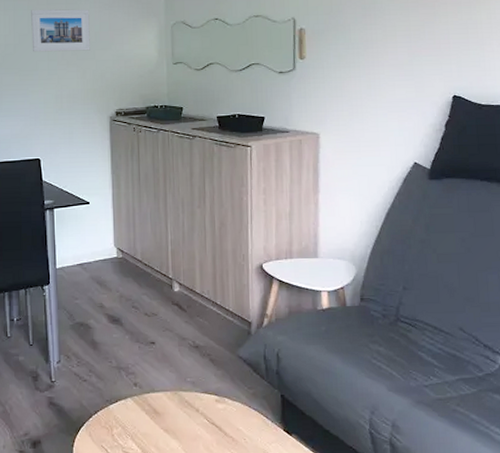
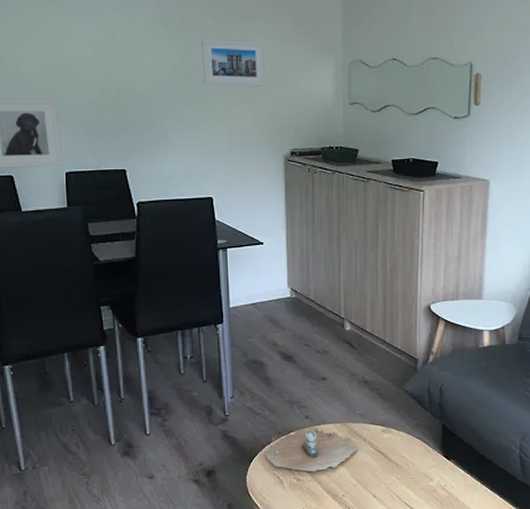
shoe: none [90,396,192,446] -> present [263,428,360,472]

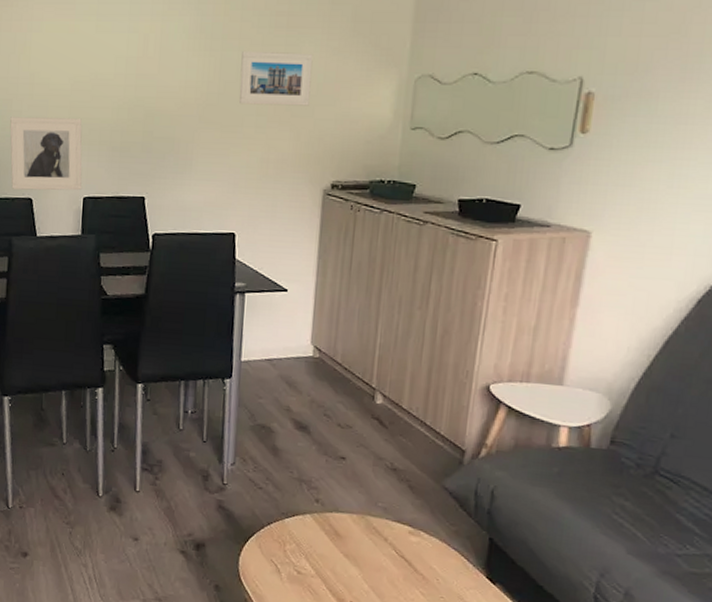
shoe: present [263,428,360,472] -> none [261,510,378,568]

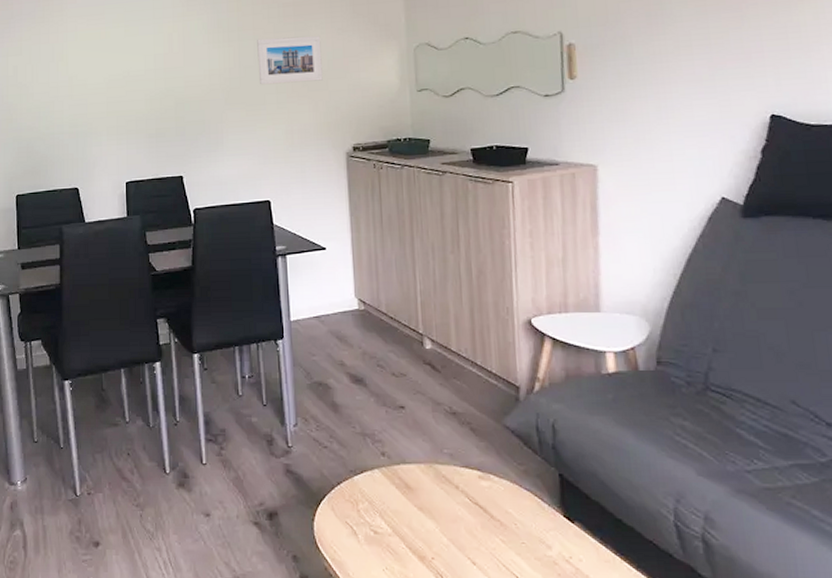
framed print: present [10,117,83,191] -> none [53,112,124,182]

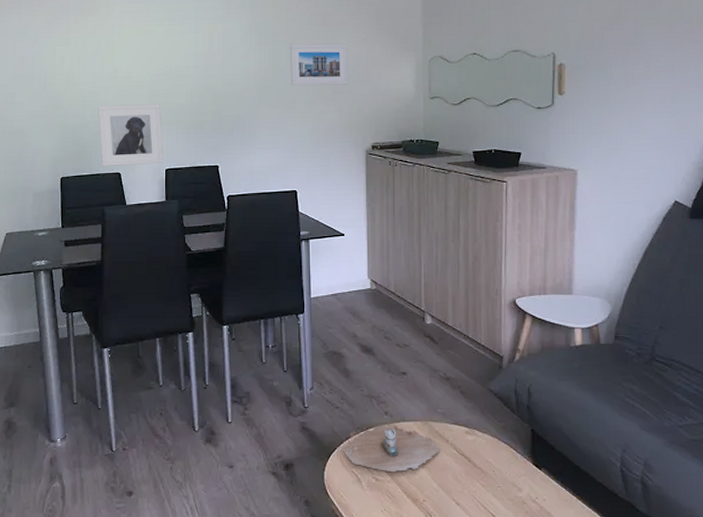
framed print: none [53,112,124,182] -> present [98,104,164,167]
shoe: none [333,466,451,525] -> present [342,423,442,473]

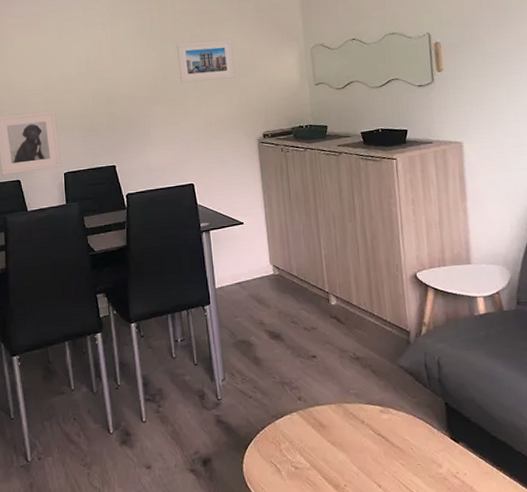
shoe: present [342,423,442,473] -> none [258,410,358,459]

